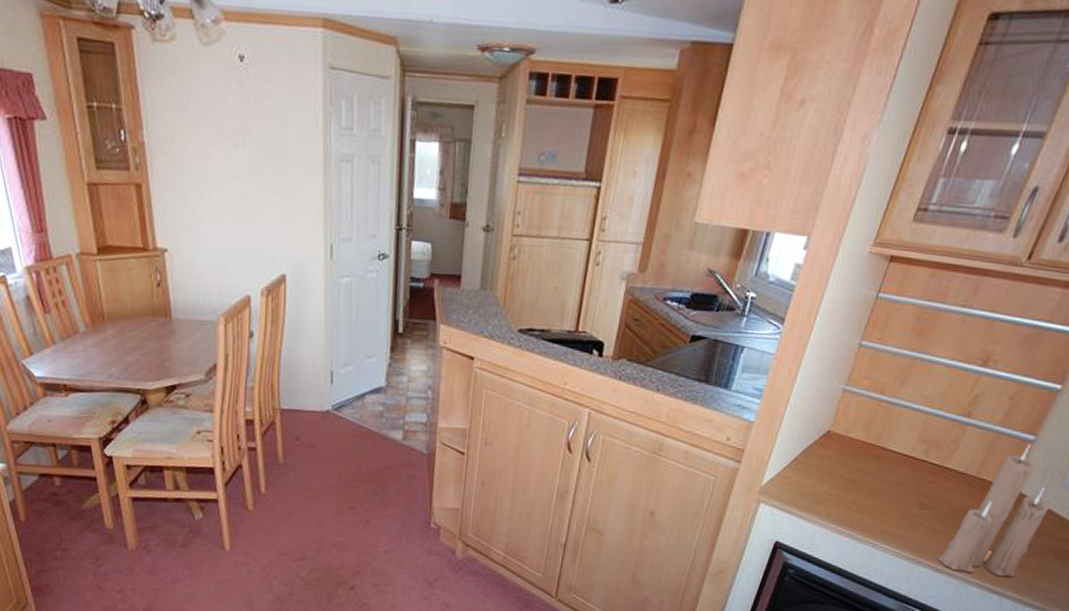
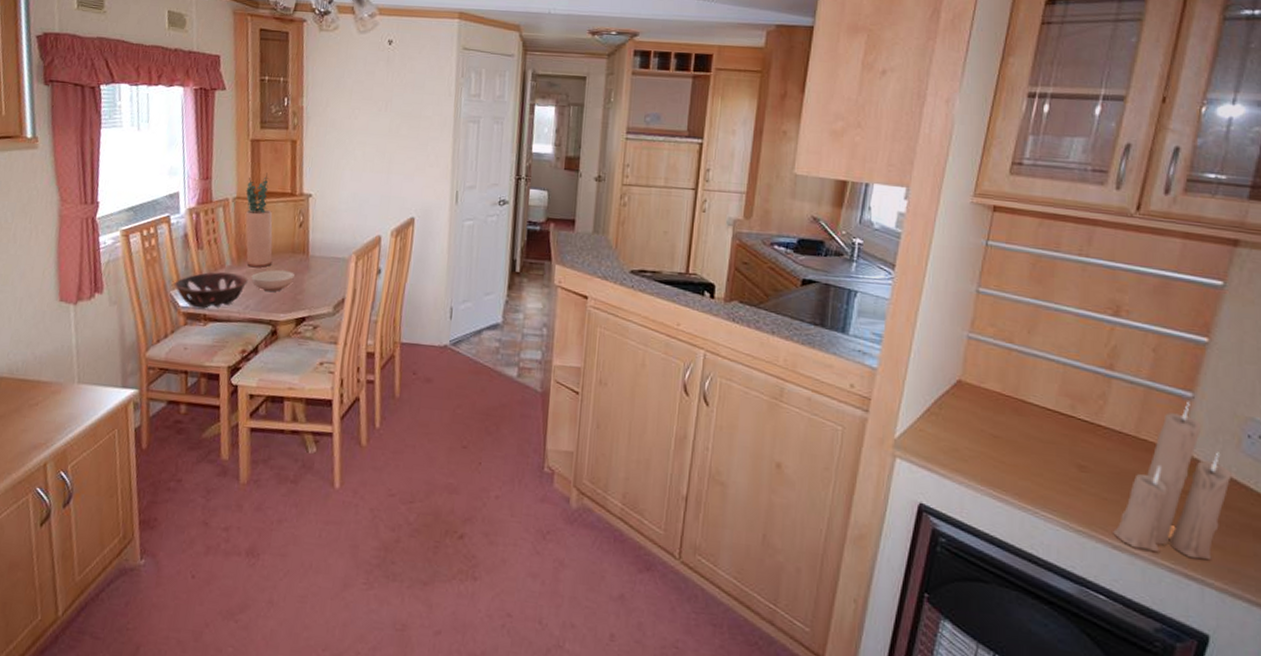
decorative bowl: none [24,338,107,377] -> present [174,272,248,308]
vase: none [90,223,132,333] -> present [245,173,273,268]
bowl: none [110,335,158,360] -> present [251,270,295,293]

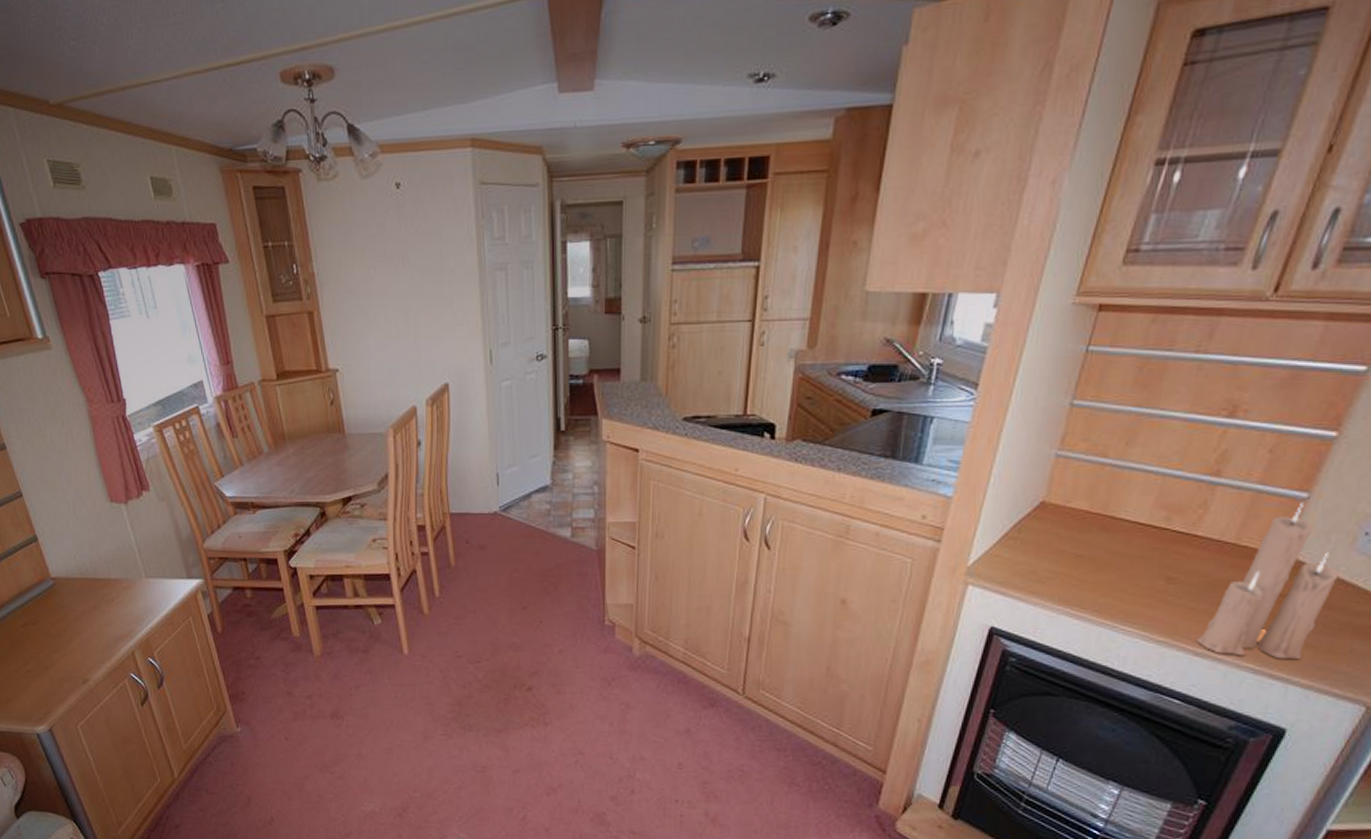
decorative bowl: present [174,272,248,308] -> none [216,458,288,495]
vase: present [245,173,273,268] -> none [270,350,310,451]
bowl: present [251,270,295,293] -> none [291,452,334,475]

